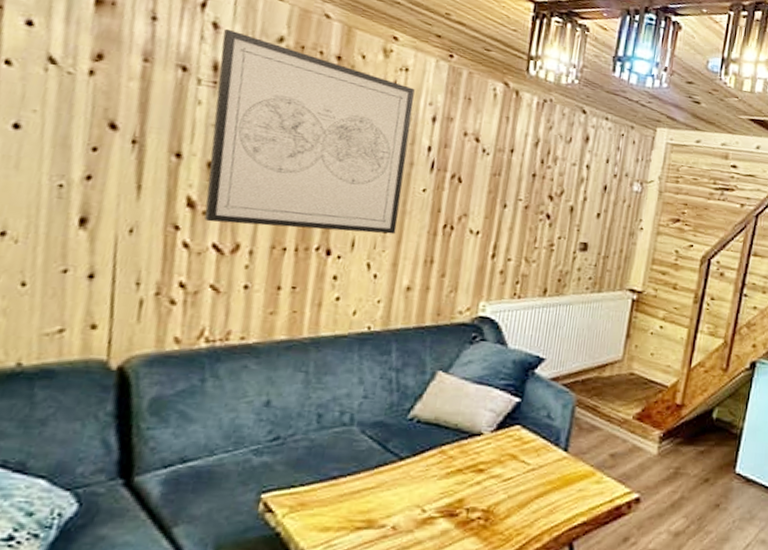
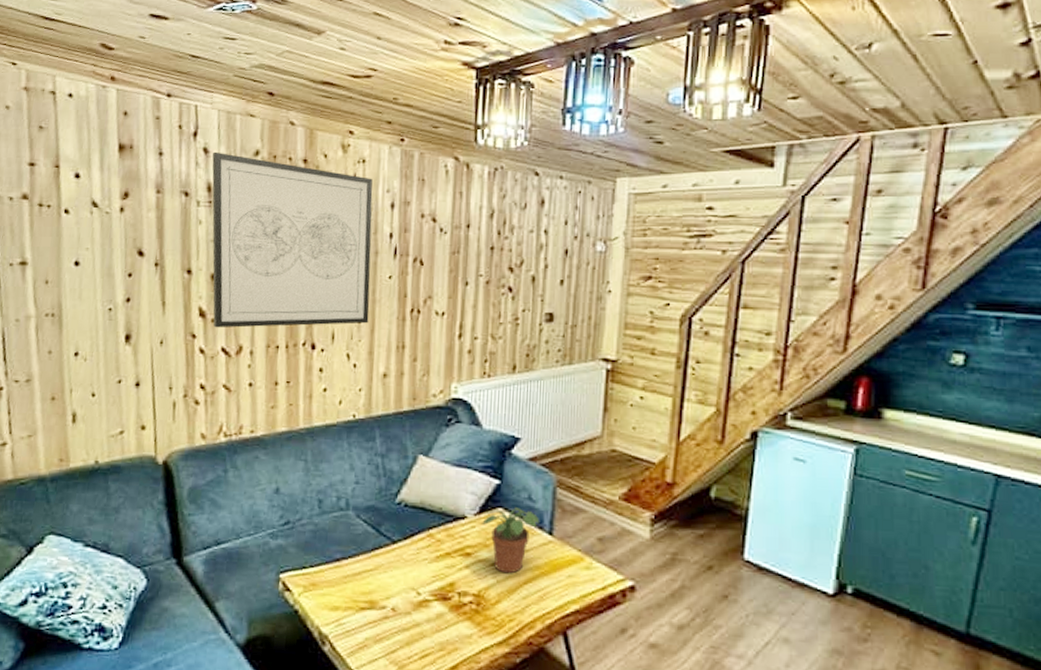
potted plant: none [498,425,556,489] -> present [482,507,539,574]

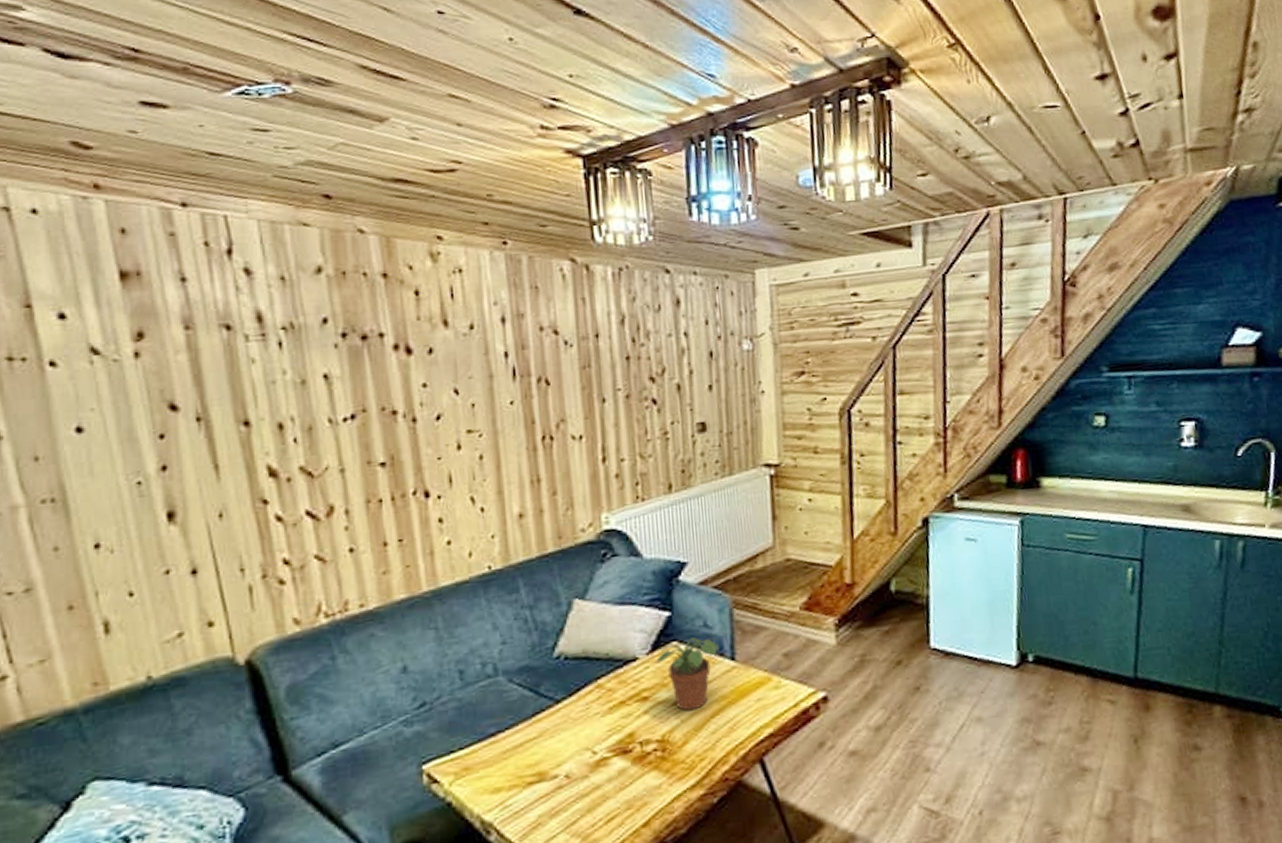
wall art: present [212,151,373,328] -> none [258,272,492,489]

